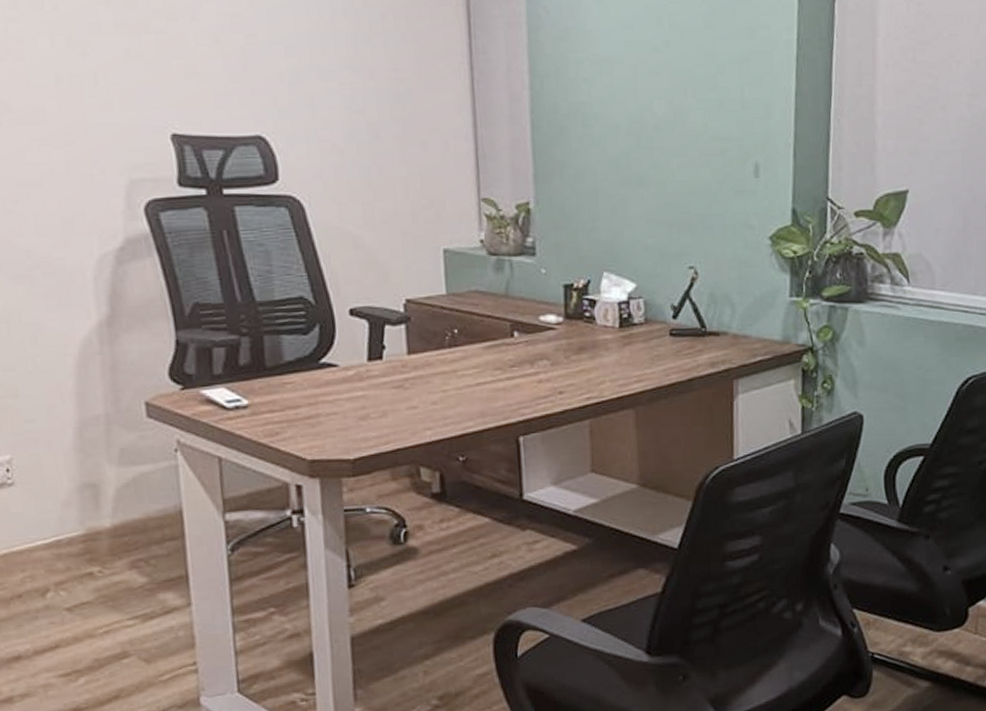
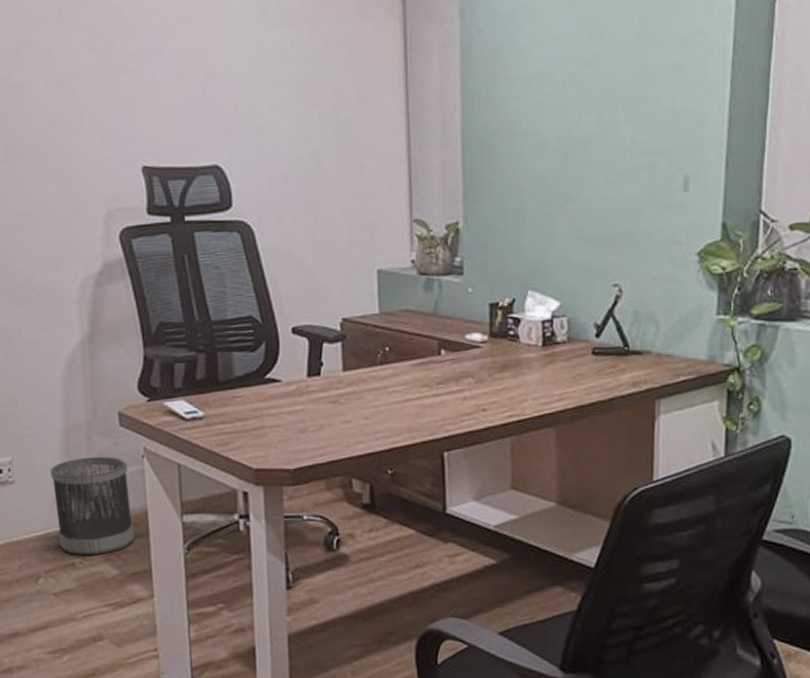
wastebasket: none [60,451,168,563] -> present [50,456,135,555]

